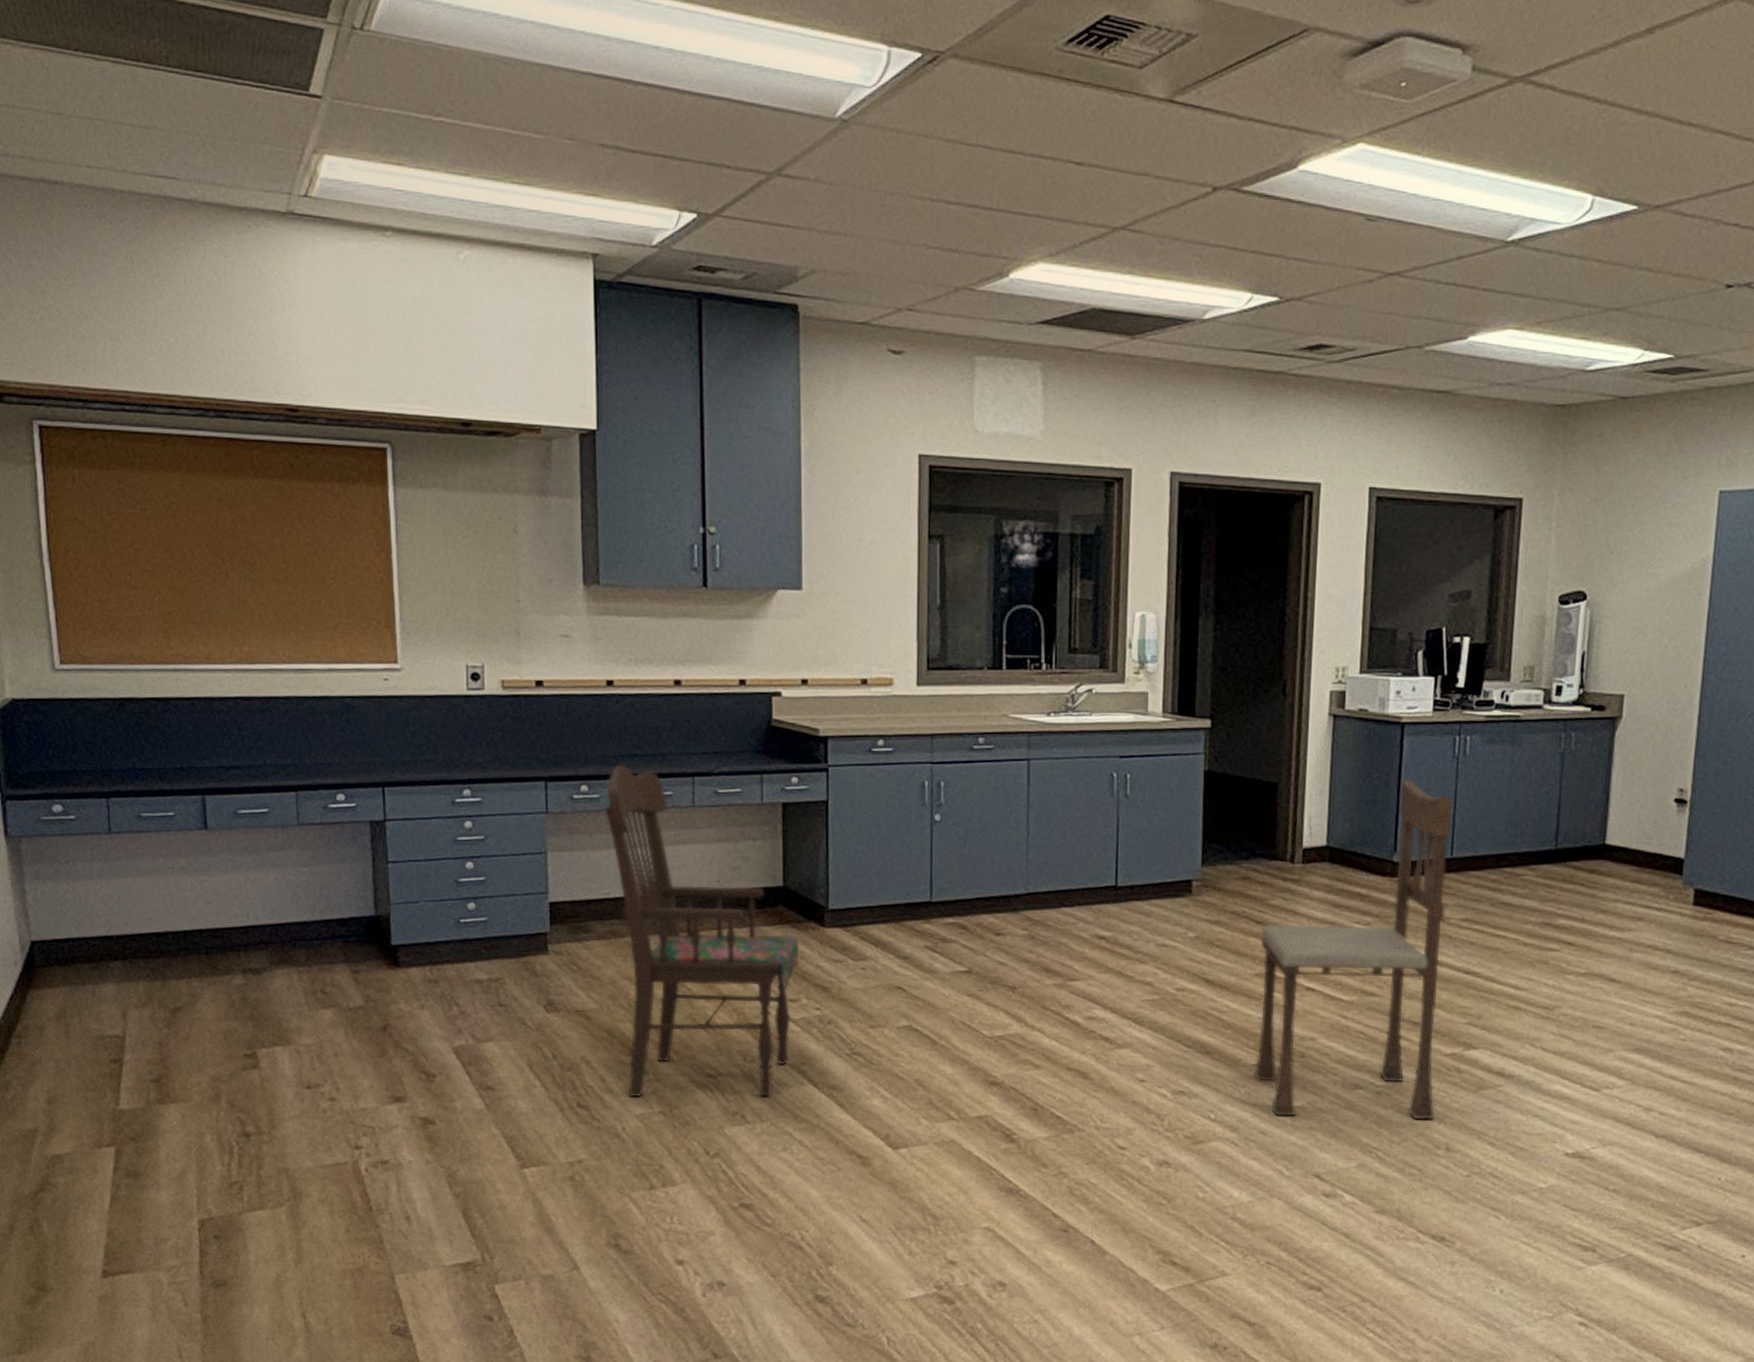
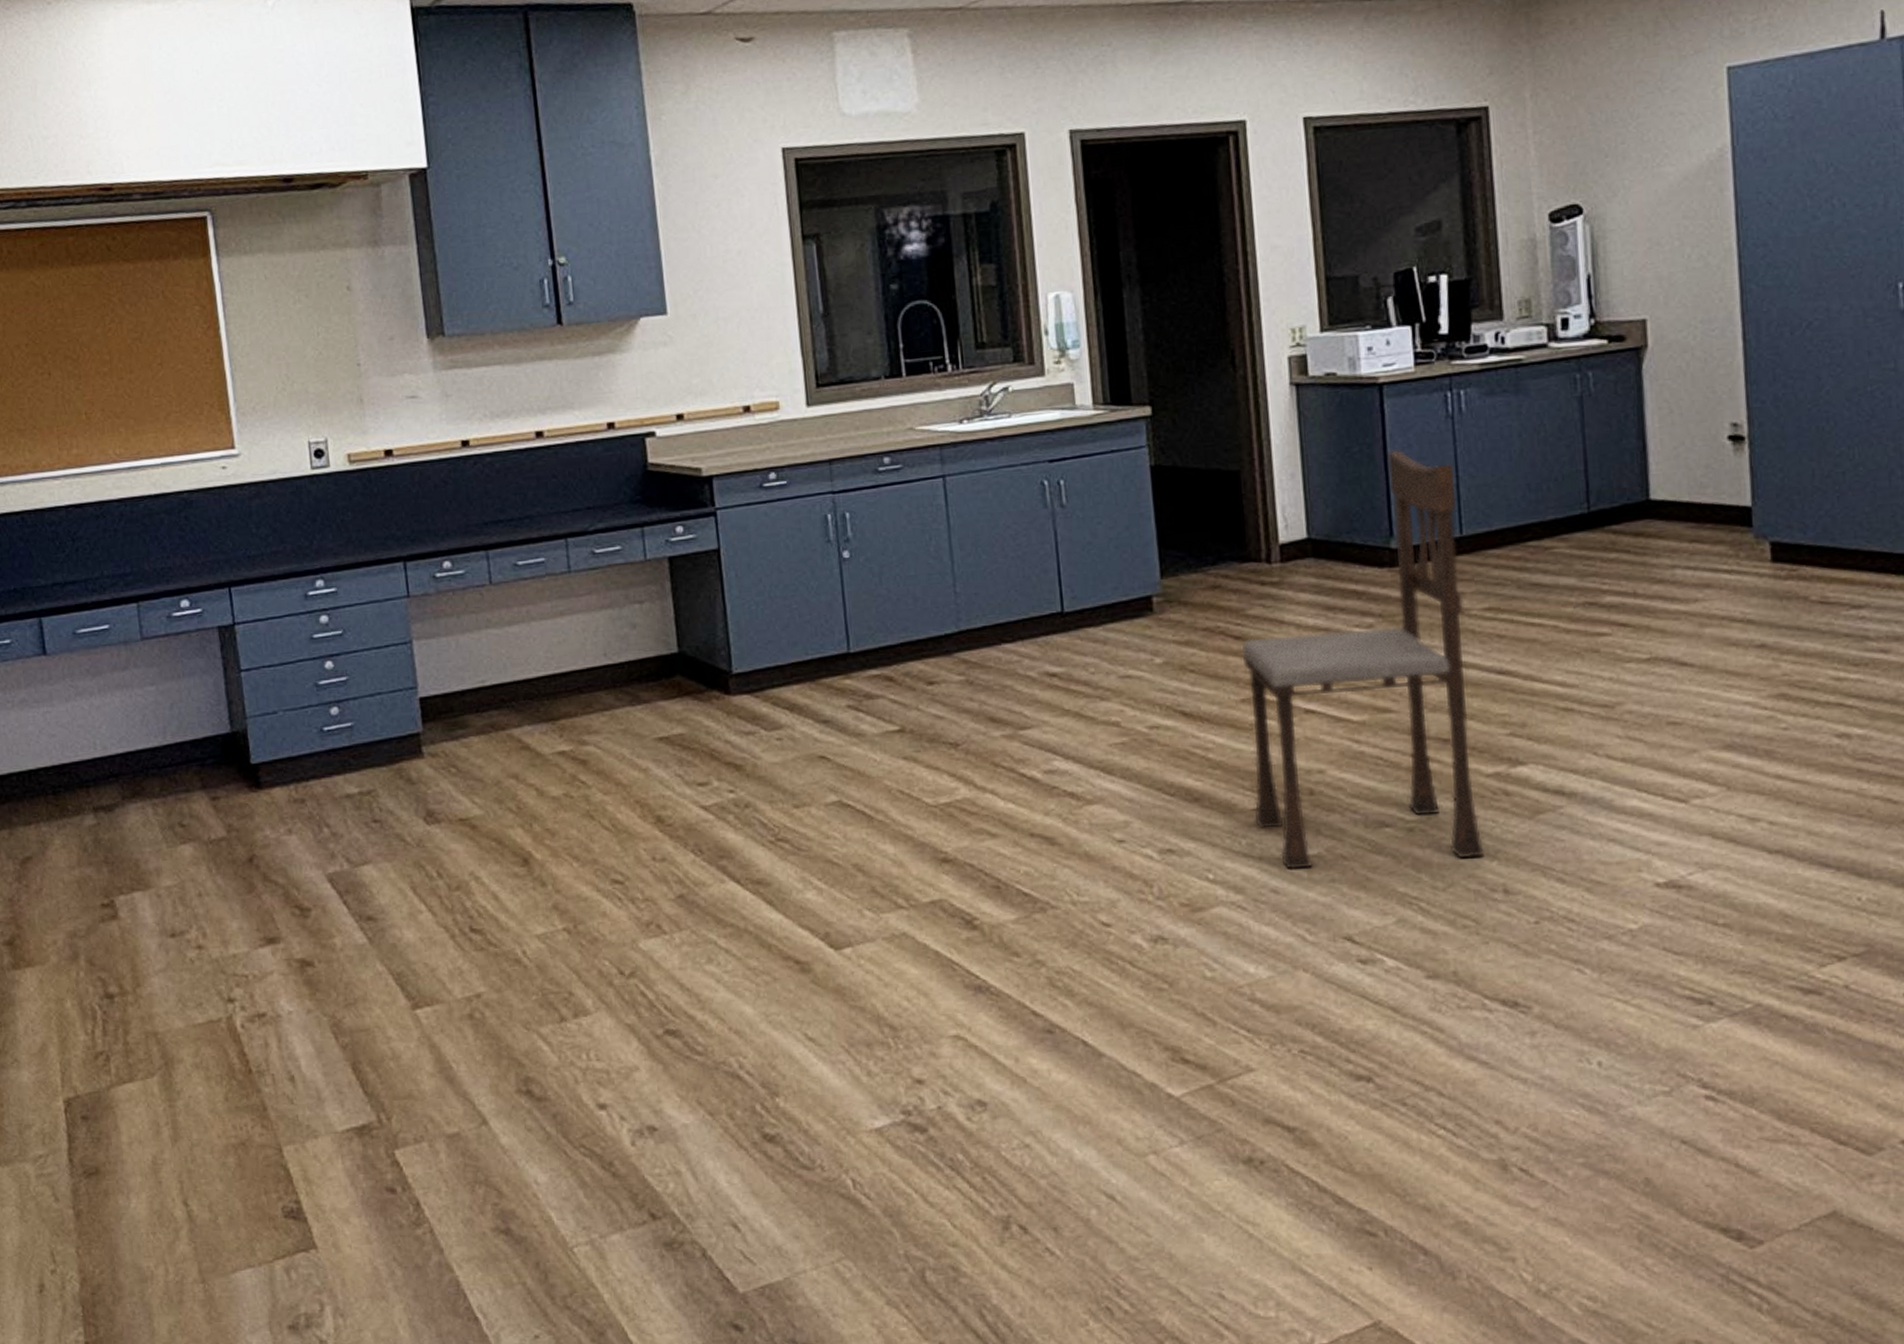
dining chair: present [604,764,800,1098] -> none [471,532,706,914]

